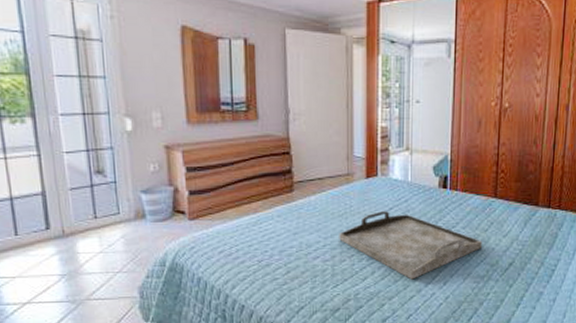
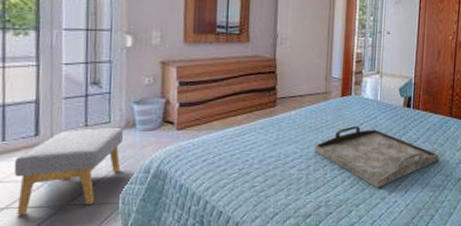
footstool: none [29,218,136,310] -> present [14,127,123,216]

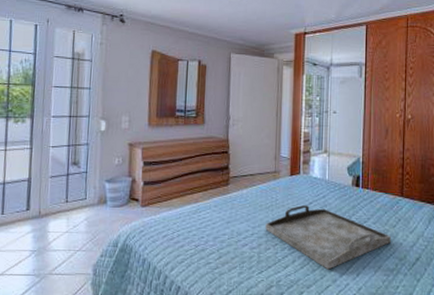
footstool: present [14,127,123,216] -> none [9,203,96,282]

